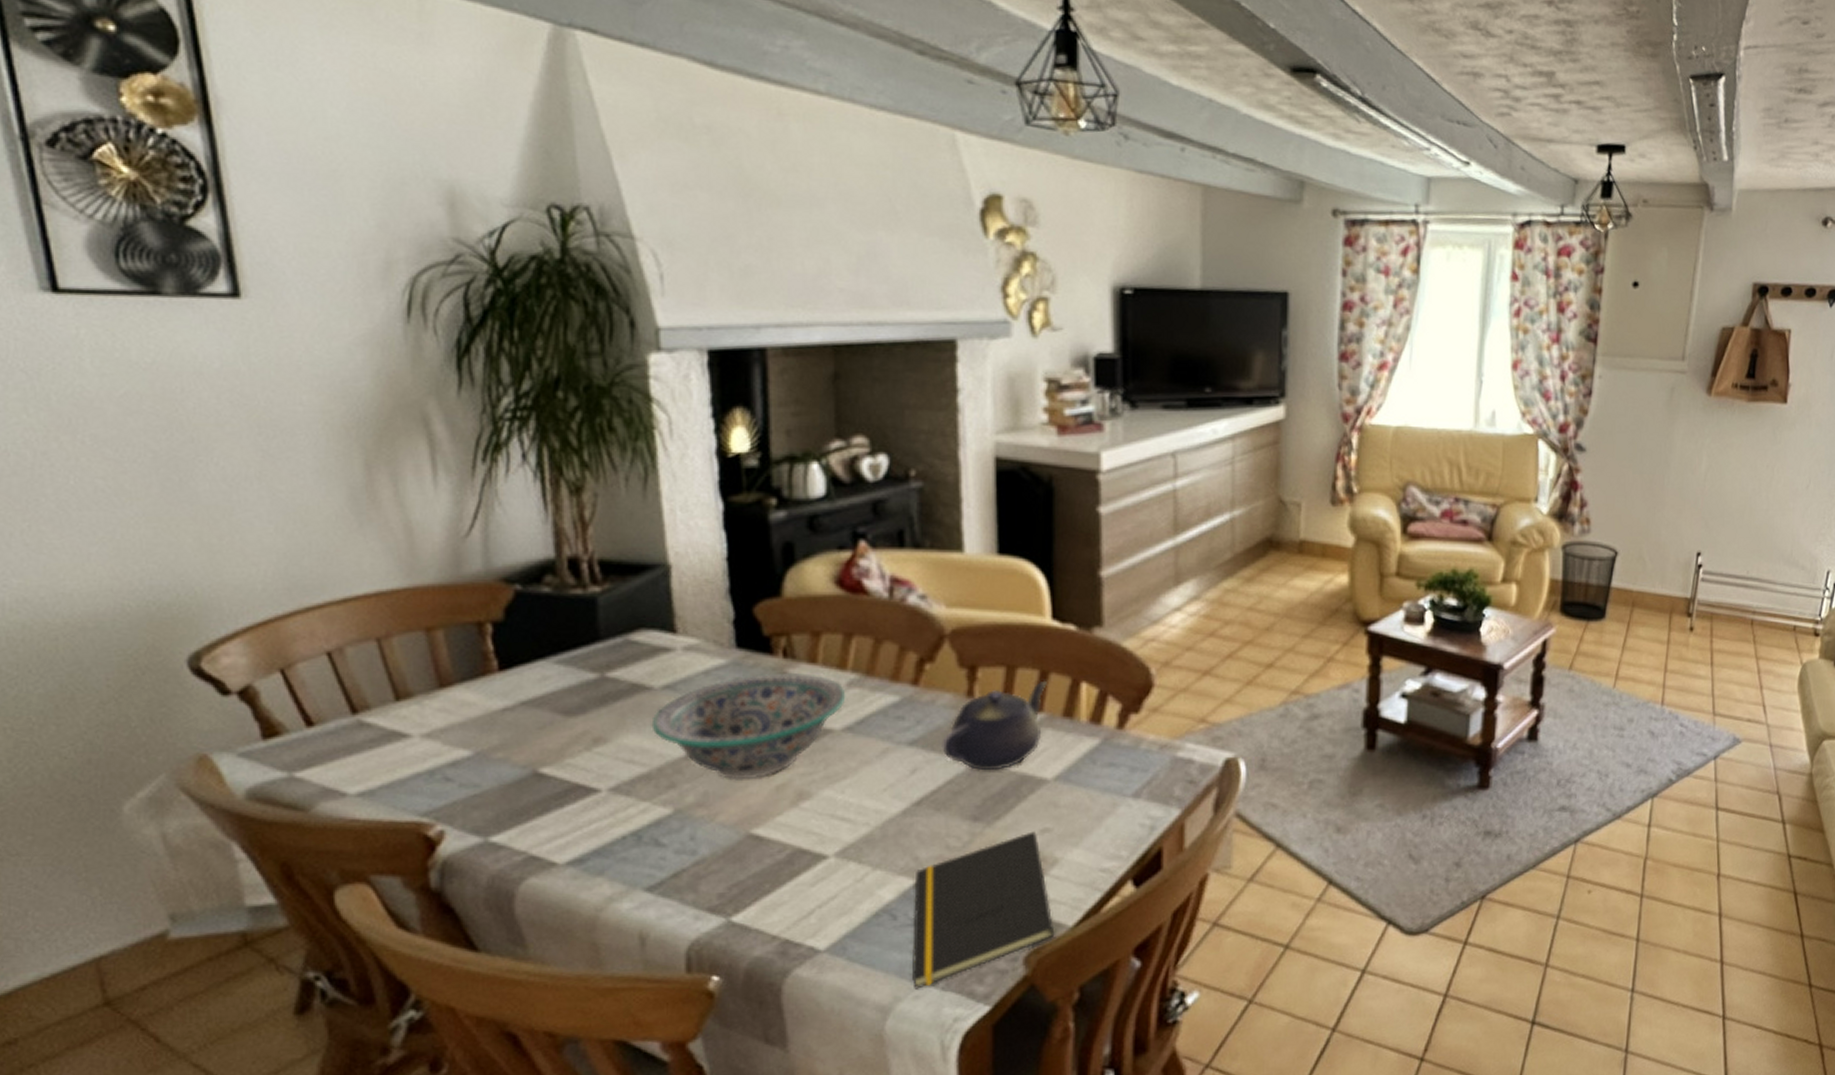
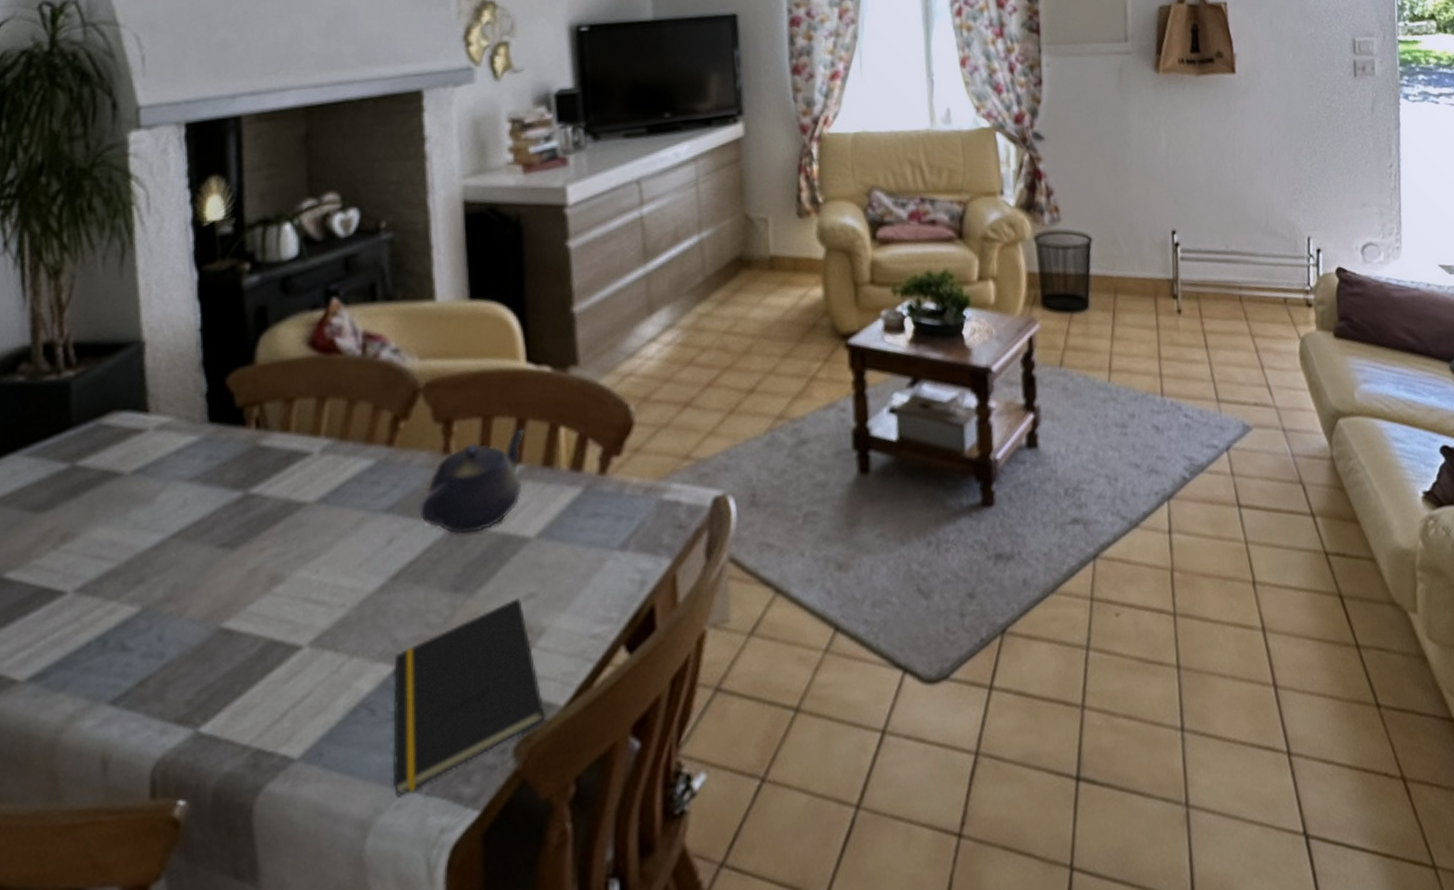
decorative bowl: present [651,673,846,781] -> none [121,443,320,569]

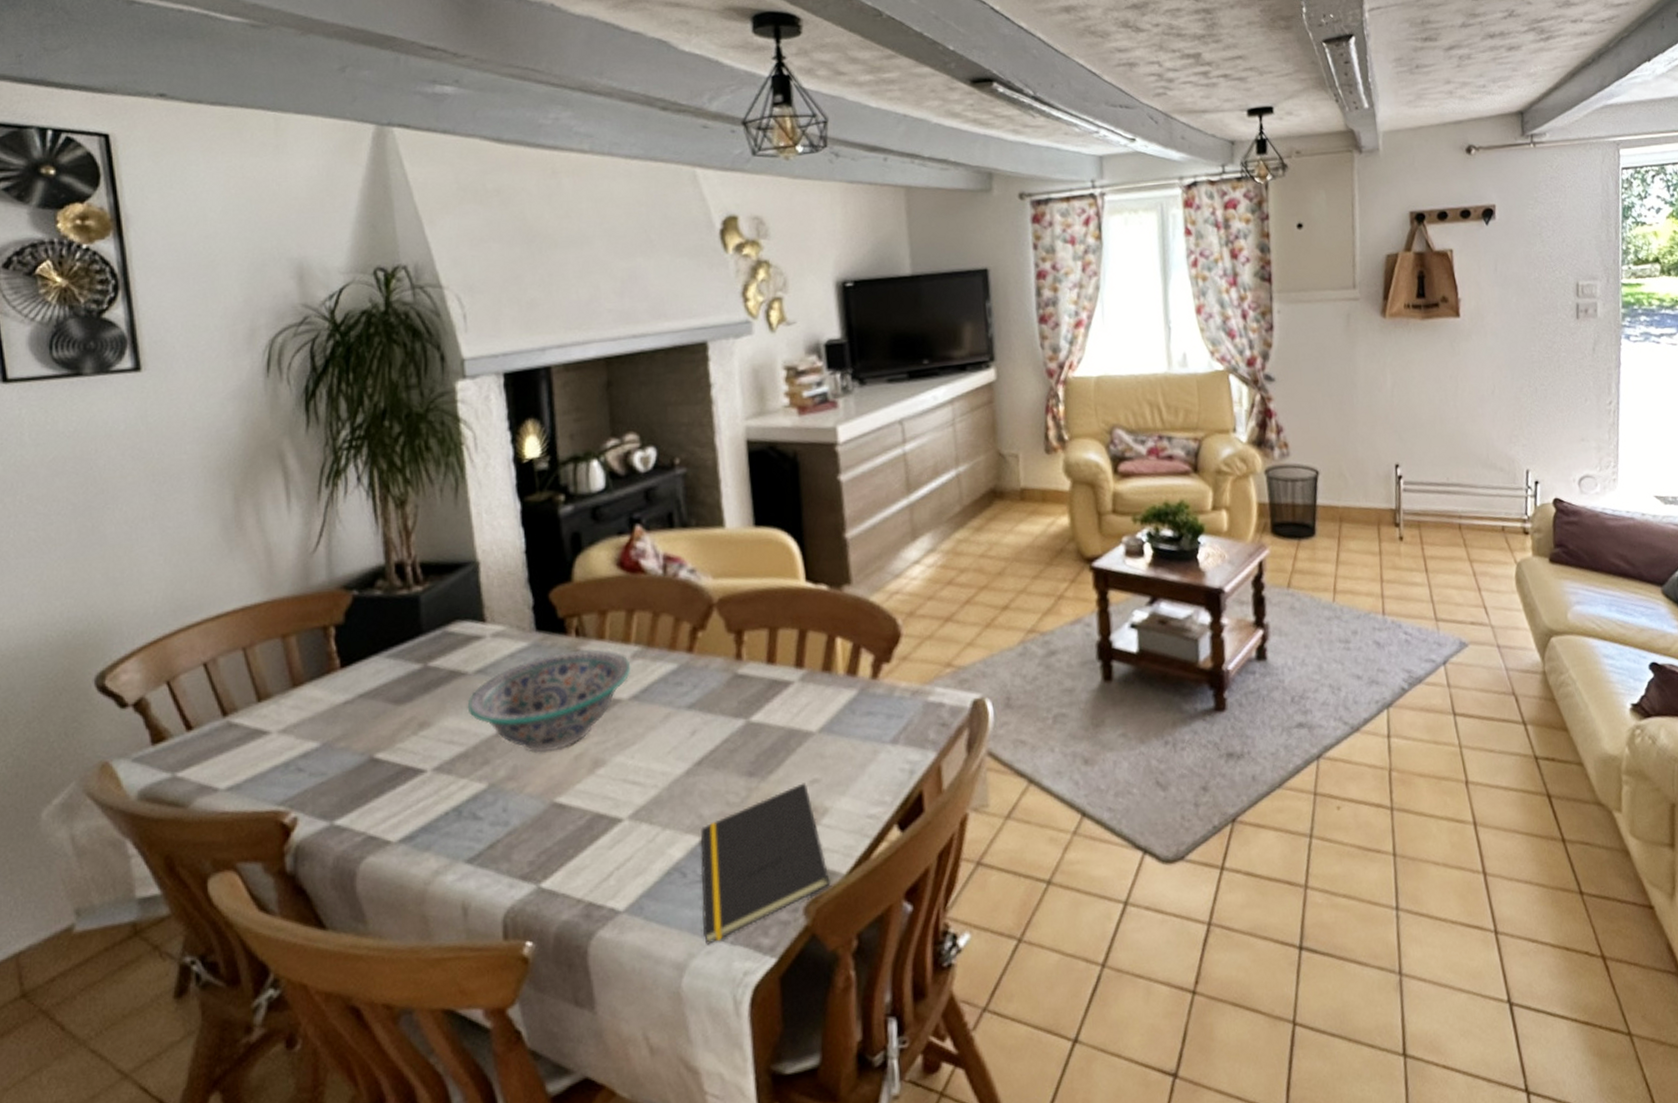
decorative bowl: none [121,443,320,569] -> present [467,649,631,754]
teapot: present [419,430,524,535] -> none [716,639,806,729]

